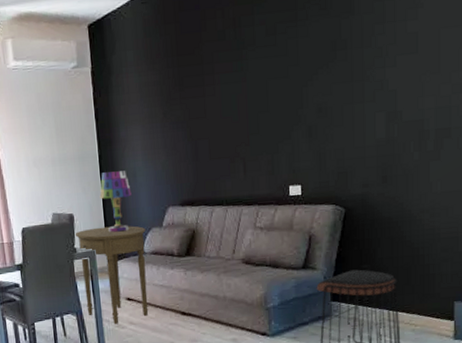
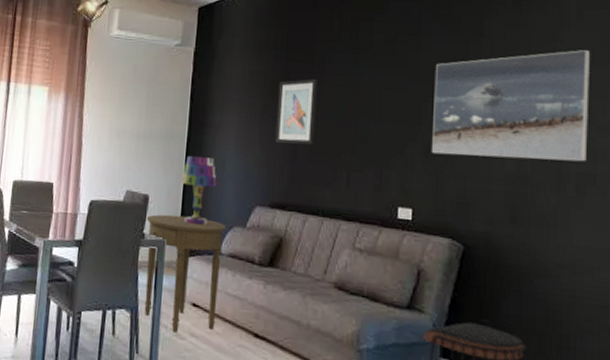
wall art: none [174,79,212,146] -> present [275,78,319,145]
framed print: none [313,13,447,133] -> present [431,50,591,162]

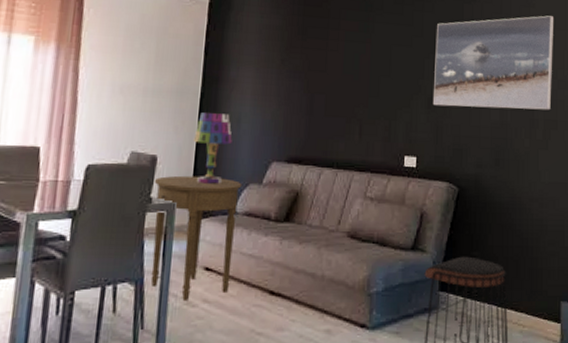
wall art: present [275,78,319,145] -> none [292,34,334,99]

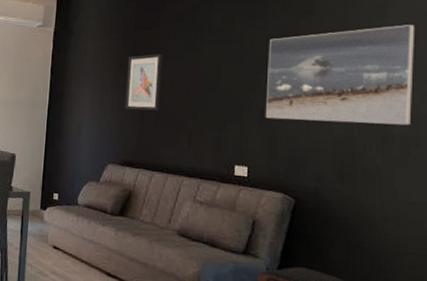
side table: present [150,175,242,300] -> none [12,170,83,270]
table lamp: present [193,113,233,184] -> none [43,121,74,180]
wall art: none [292,34,334,99] -> present [125,53,163,111]

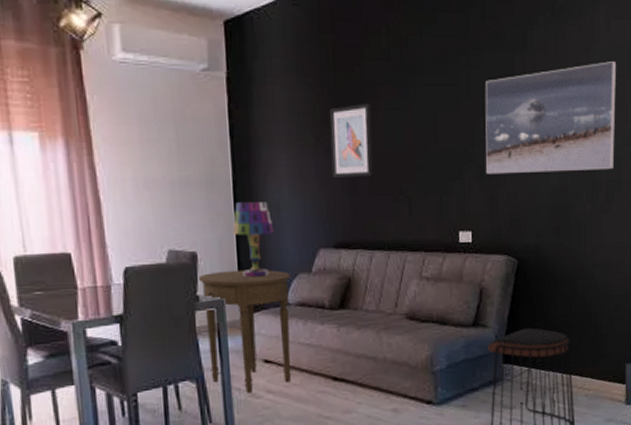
side table: none [12,170,83,270] -> present [198,270,292,393]
table lamp: none [43,121,74,180] -> present [232,202,274,277]

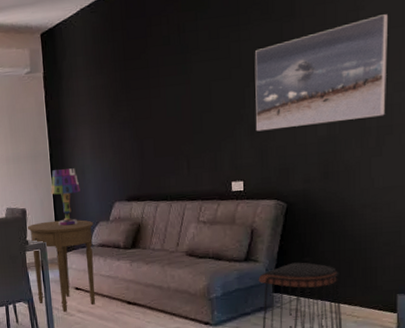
wall art: present [329,103,373,177] -> none [121,82,157,145]

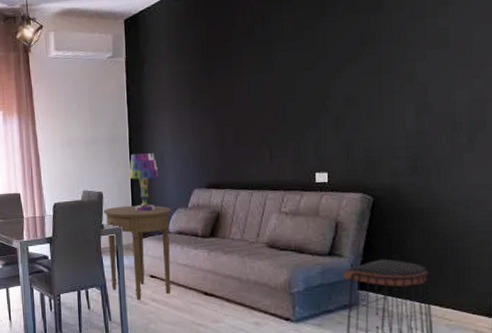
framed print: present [255,14,389,132] -> none [340,10,479,123]

